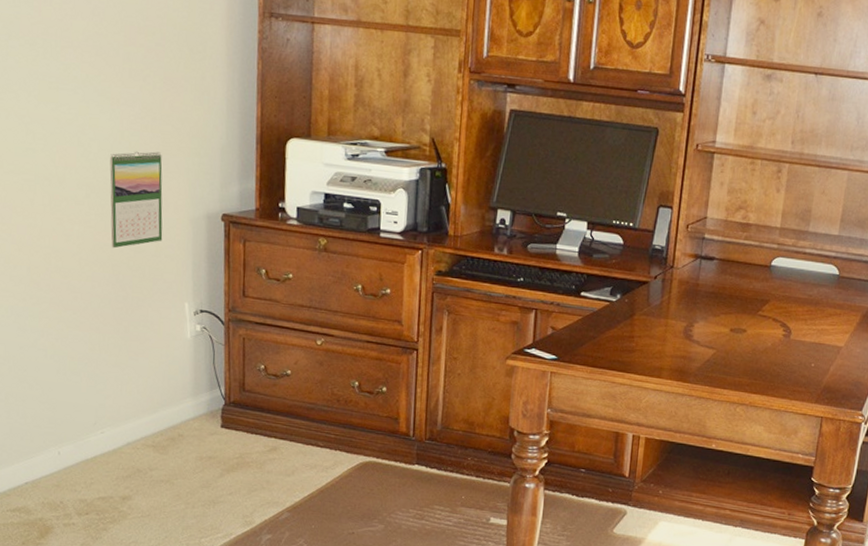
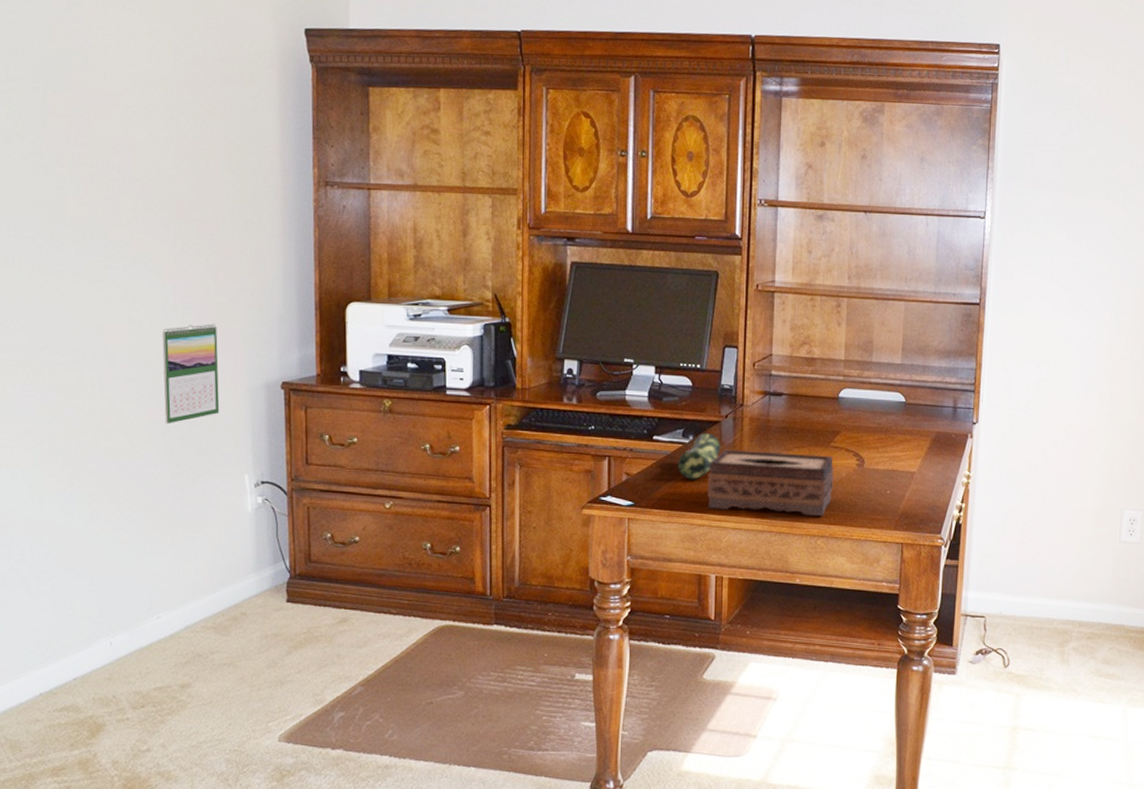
pencil case: none [603,292,649,339] -> present [678,432,722,480]
tissue box: none [630,310,760,385] -> present [707,449,834,517]

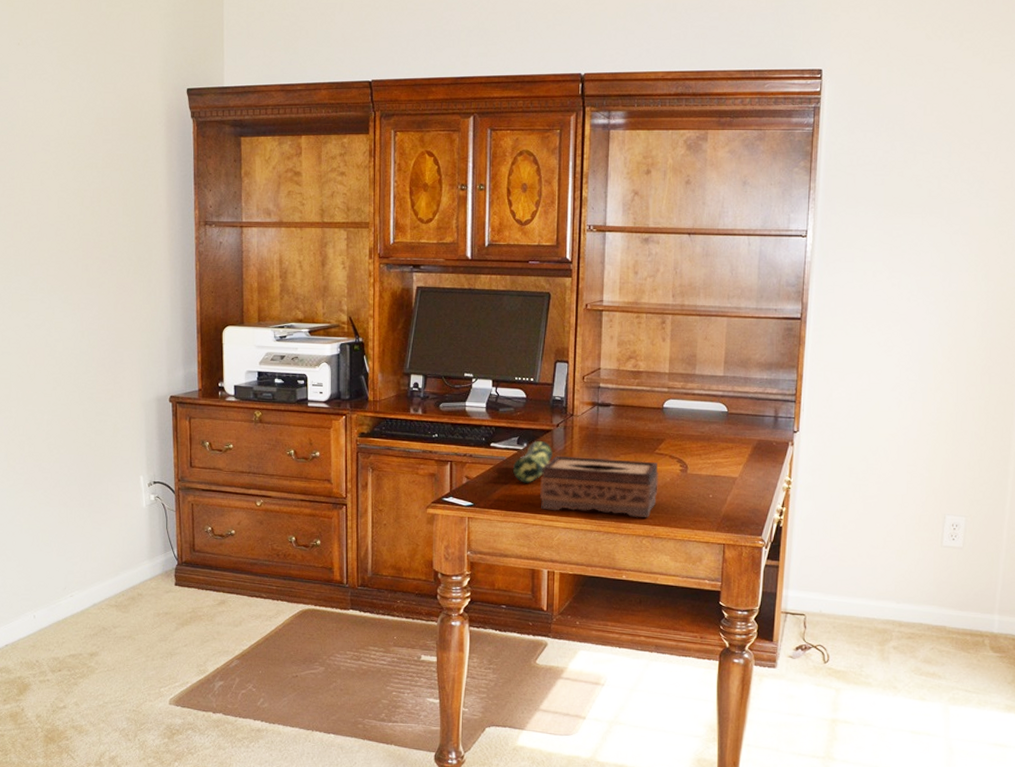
calendar: present [162,324,220,424] -> none [73,346,119,433]

